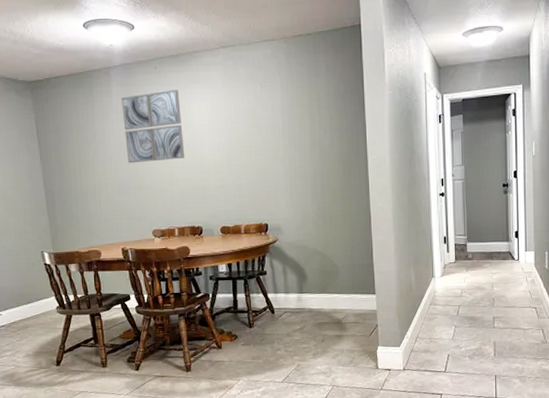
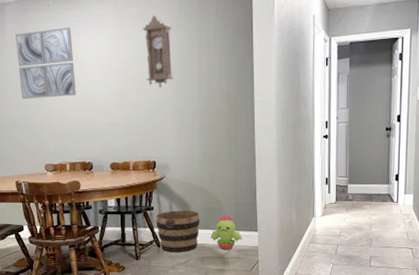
pendulum clock: none [251,76,284,149] -> present [142,15,173,88]
bucket: none [269,274,316,319] -> present [156,210,200,253]
decorative plant: none [326,277,360,314] -> present [210,214,242,249]

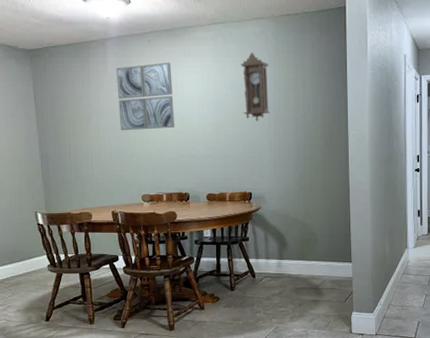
bucket: present [156,210,200,253] -> none [251,241,295,284]
decorative plant: present [210,214,242,249] -> none [305,245,336,280]

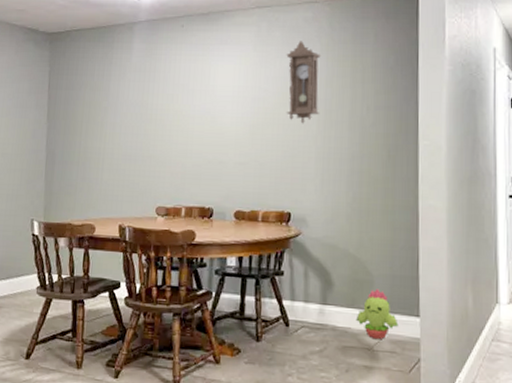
wall art: present [116,62,175,131] -> none [139,50,205,129]
decorative plant: none [305,245,336,280] -> present [356,289,398,339]

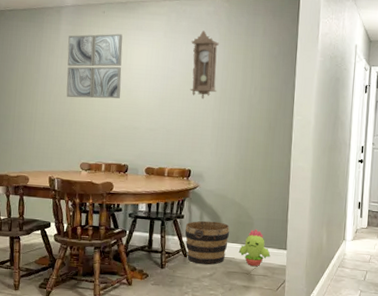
wall art: none [139,50,205,129] -> present [66,33,123,99]
bucket: none [285,278,344,338] -> present [184,220,230,265]

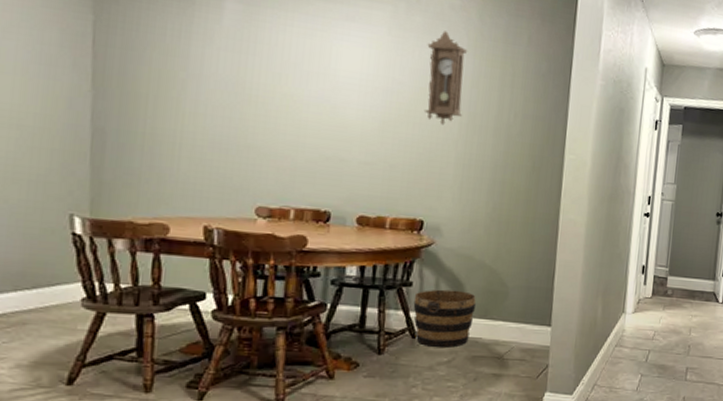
wall art: present [66,33,123,99] -> none [233,18,325,118]
decorative plant: present [238,229,271,266] -> none [487,300,530,348]

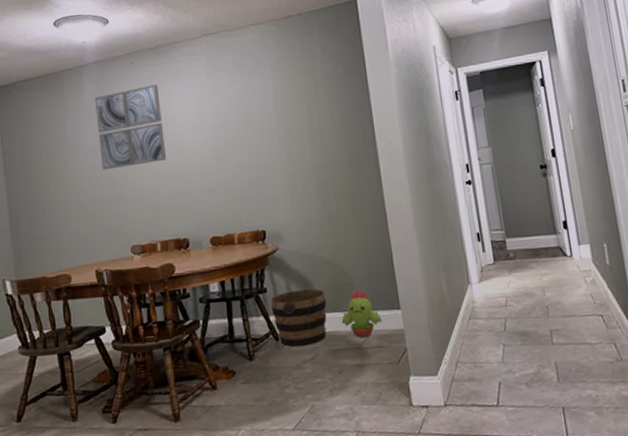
wall art: none [233,18,325,118] -> present [95,84,167,170]
pendulum clock: present [423,31,468,126] -> none [239,63,279,143]
decorative plant: none [487,300,530,348] -> present [341,289,382,337]

